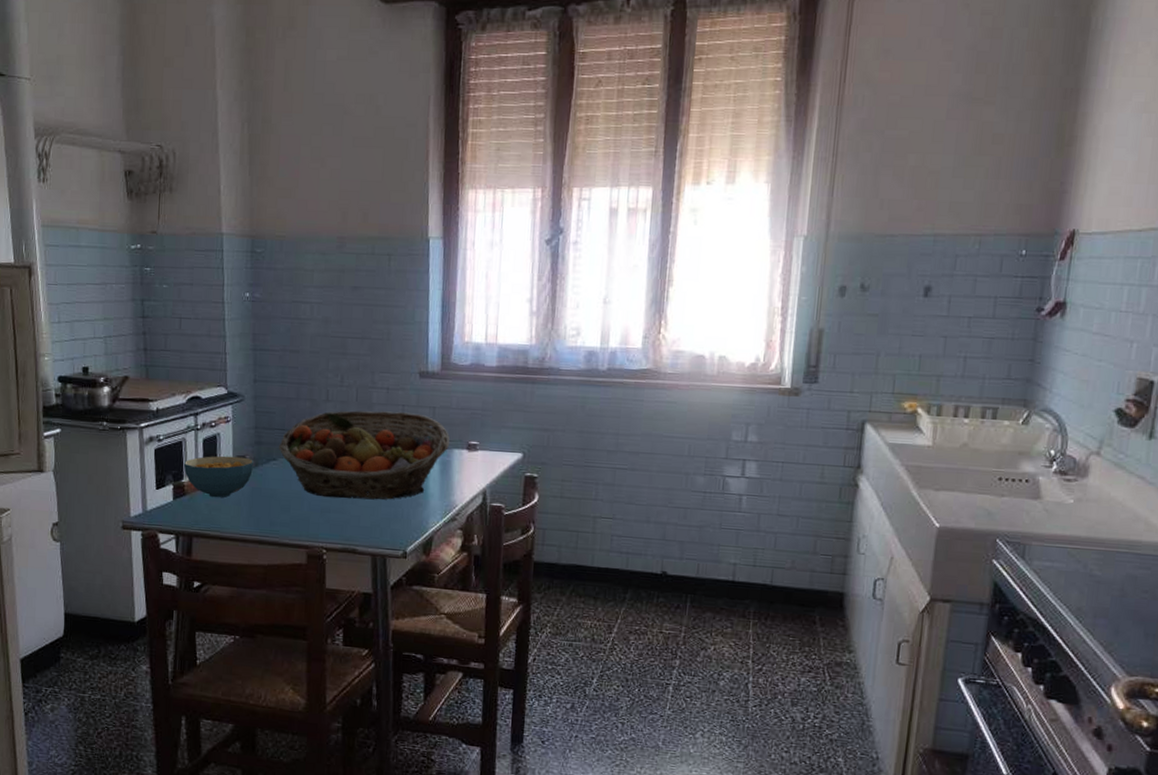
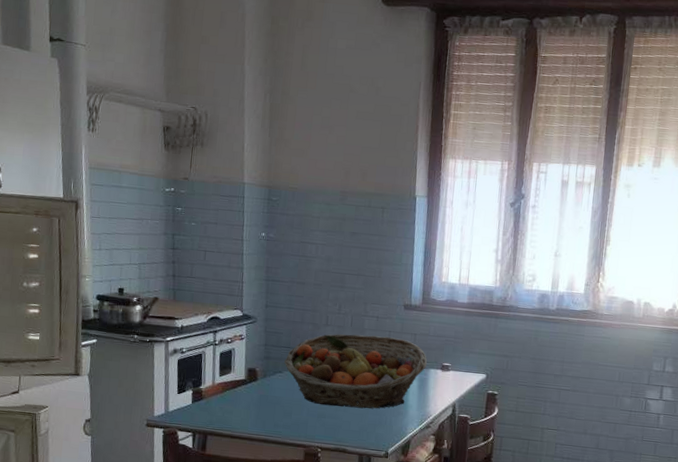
cereal bowl: present [183,455,253,498] -> none [202,367,262,403]

